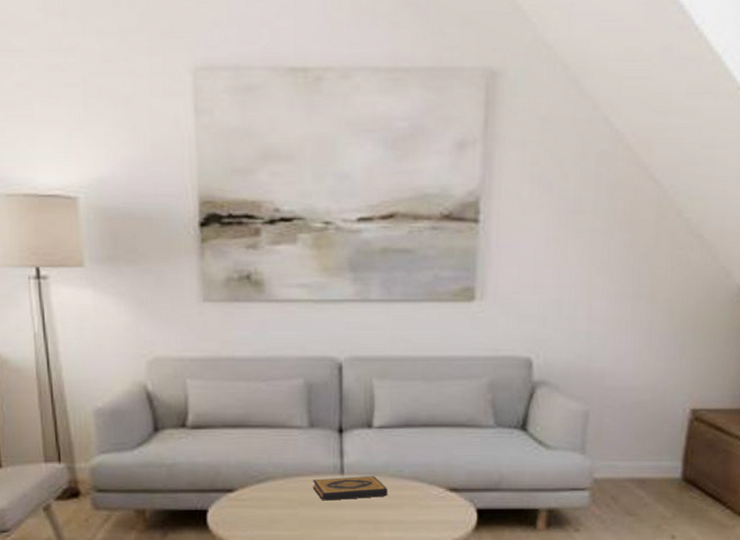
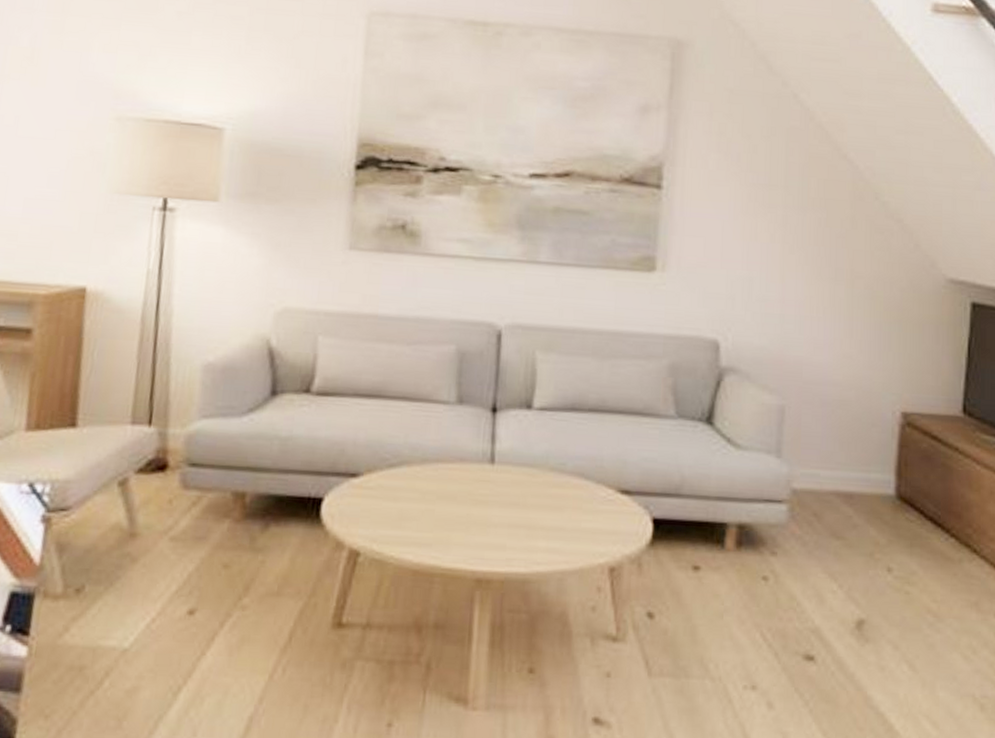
hardback book: present [312,475,388,501] -> none [455,467,546,496]

